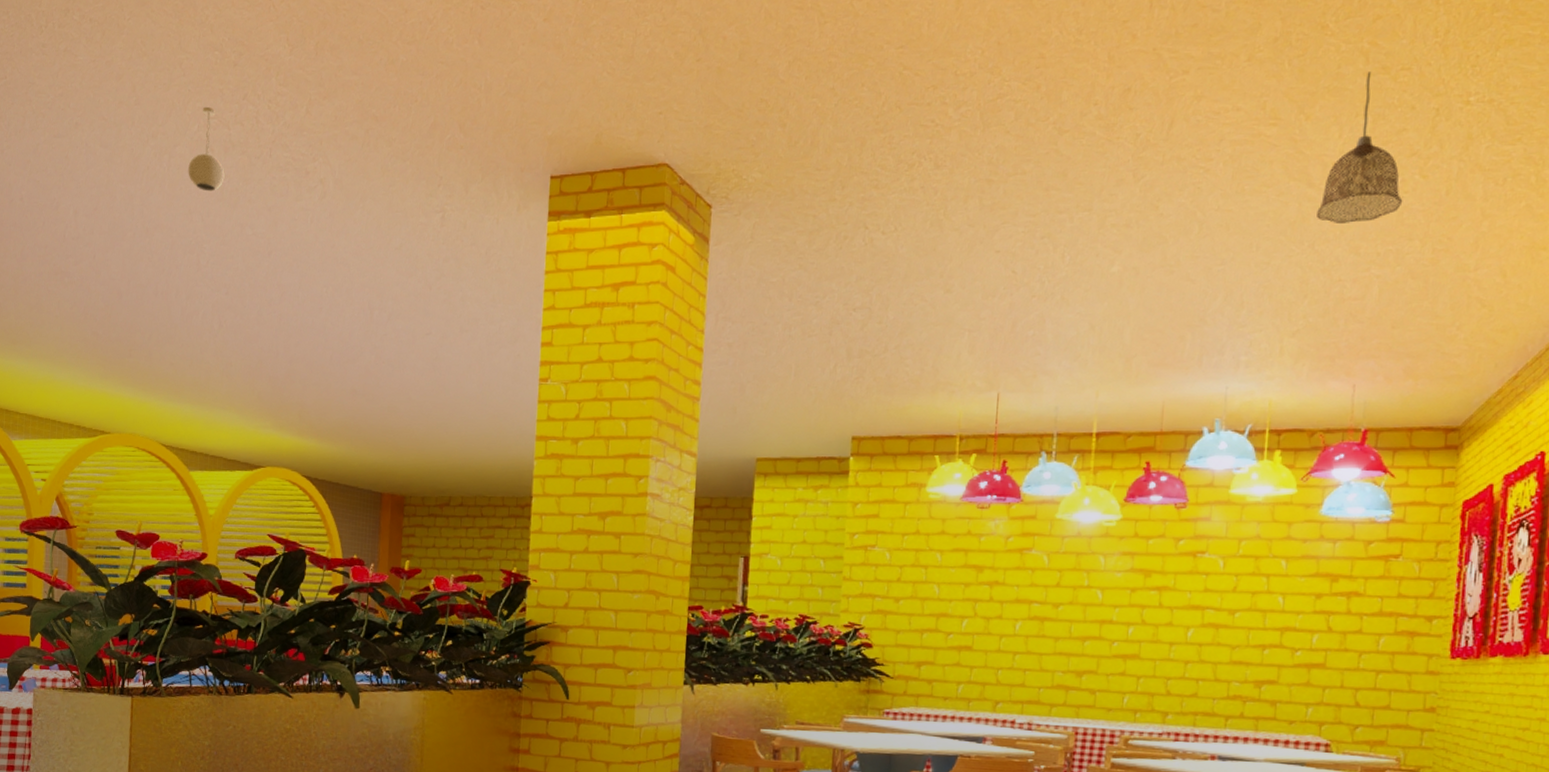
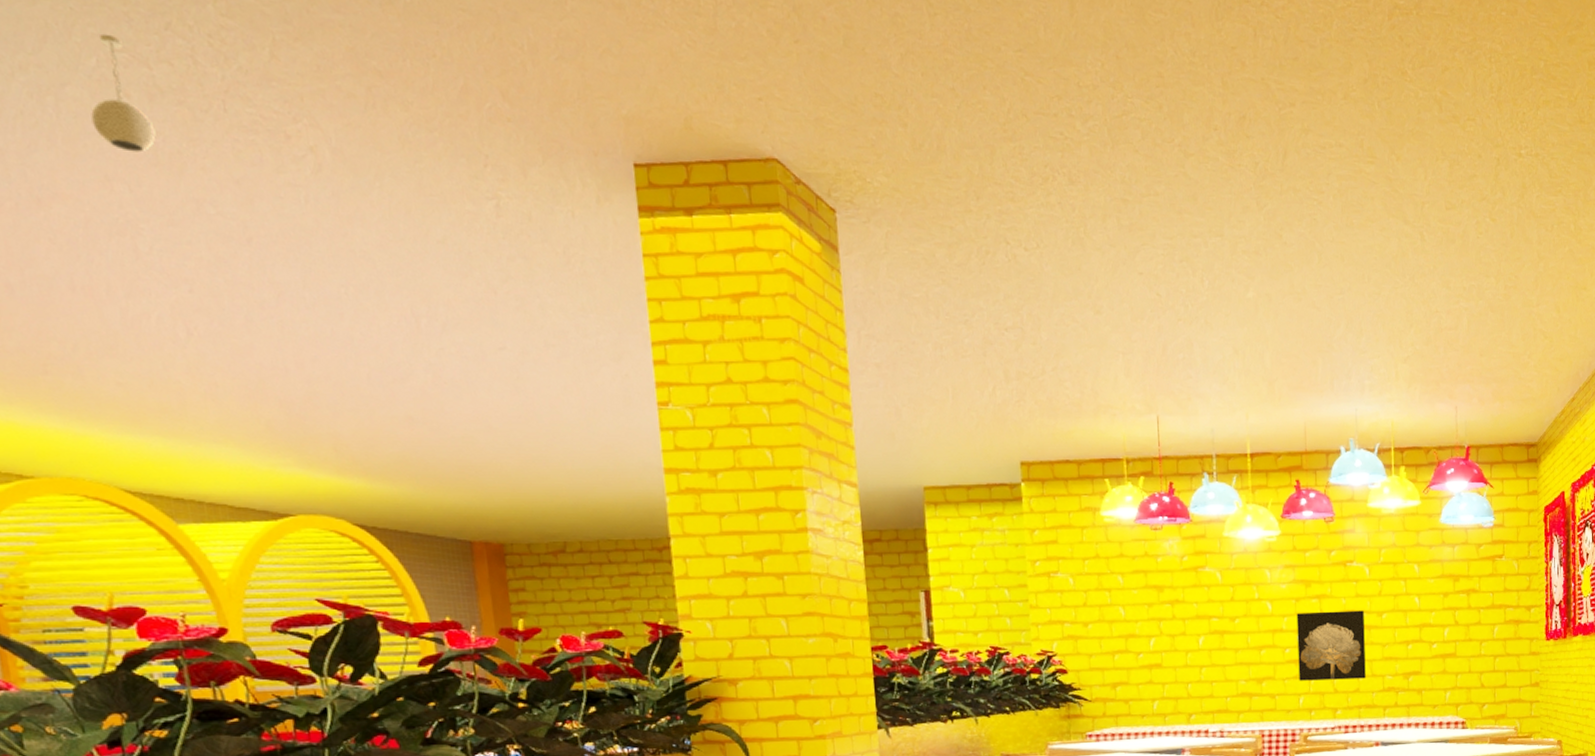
wall art: none [1125,604,1212,683] -> present [1296,610,1366,681]
pendant lamp: present [1317,72,1403,223] -> none [1414,119,1479,259]

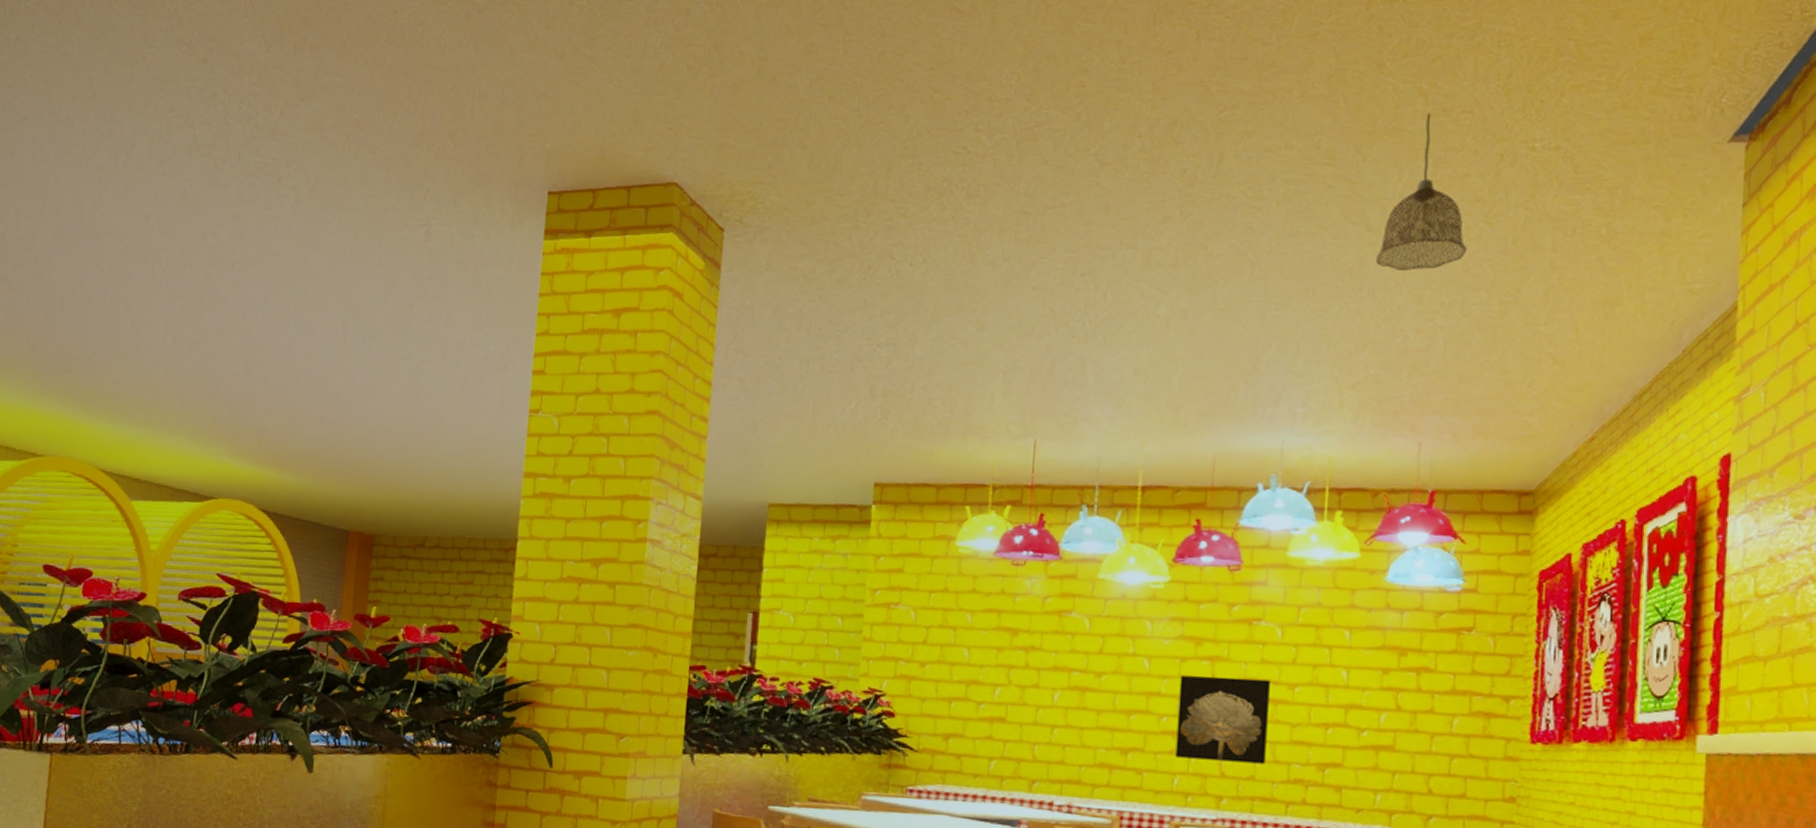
pendant light: present [91,33,156,152] -> none [146,104,187,195]
pendant lamp: none [1414,119,1479,259] -> present [1376,113,1468,270]

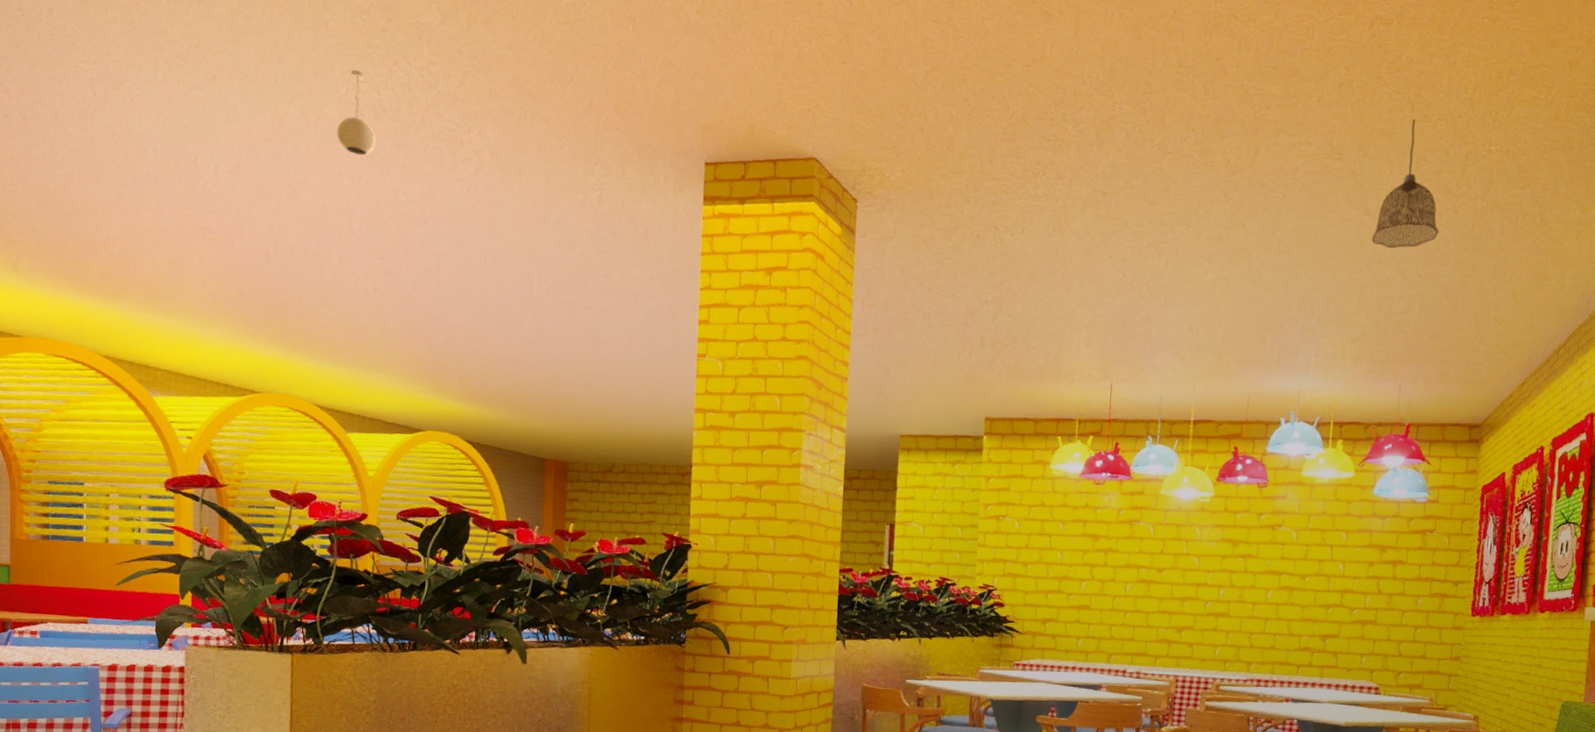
pendant light: none [146,104,187,195] -> present [337,69,376,156]
wall art: present [1175,675,1270,764] -> none [1217,570,1287,637]

